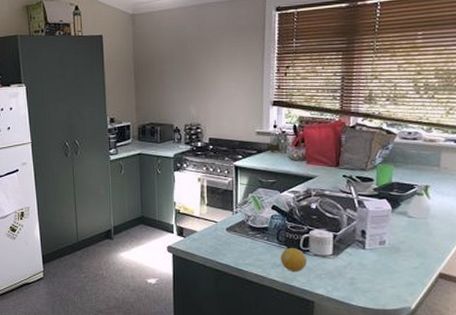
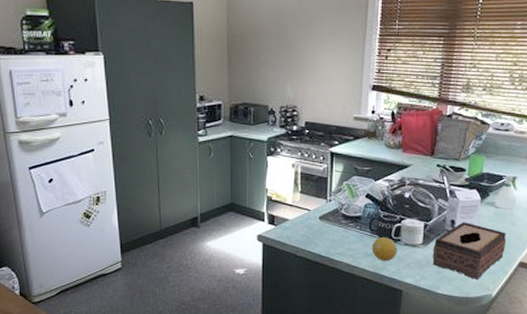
tissue box: none [344,232,423,292] -> present [432,222,507,280]

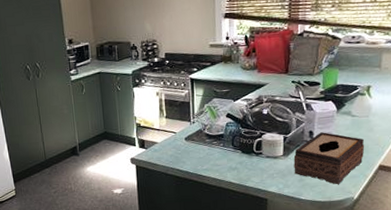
fruit: present [372,237,397,262] -> none [236,152,260,174]

